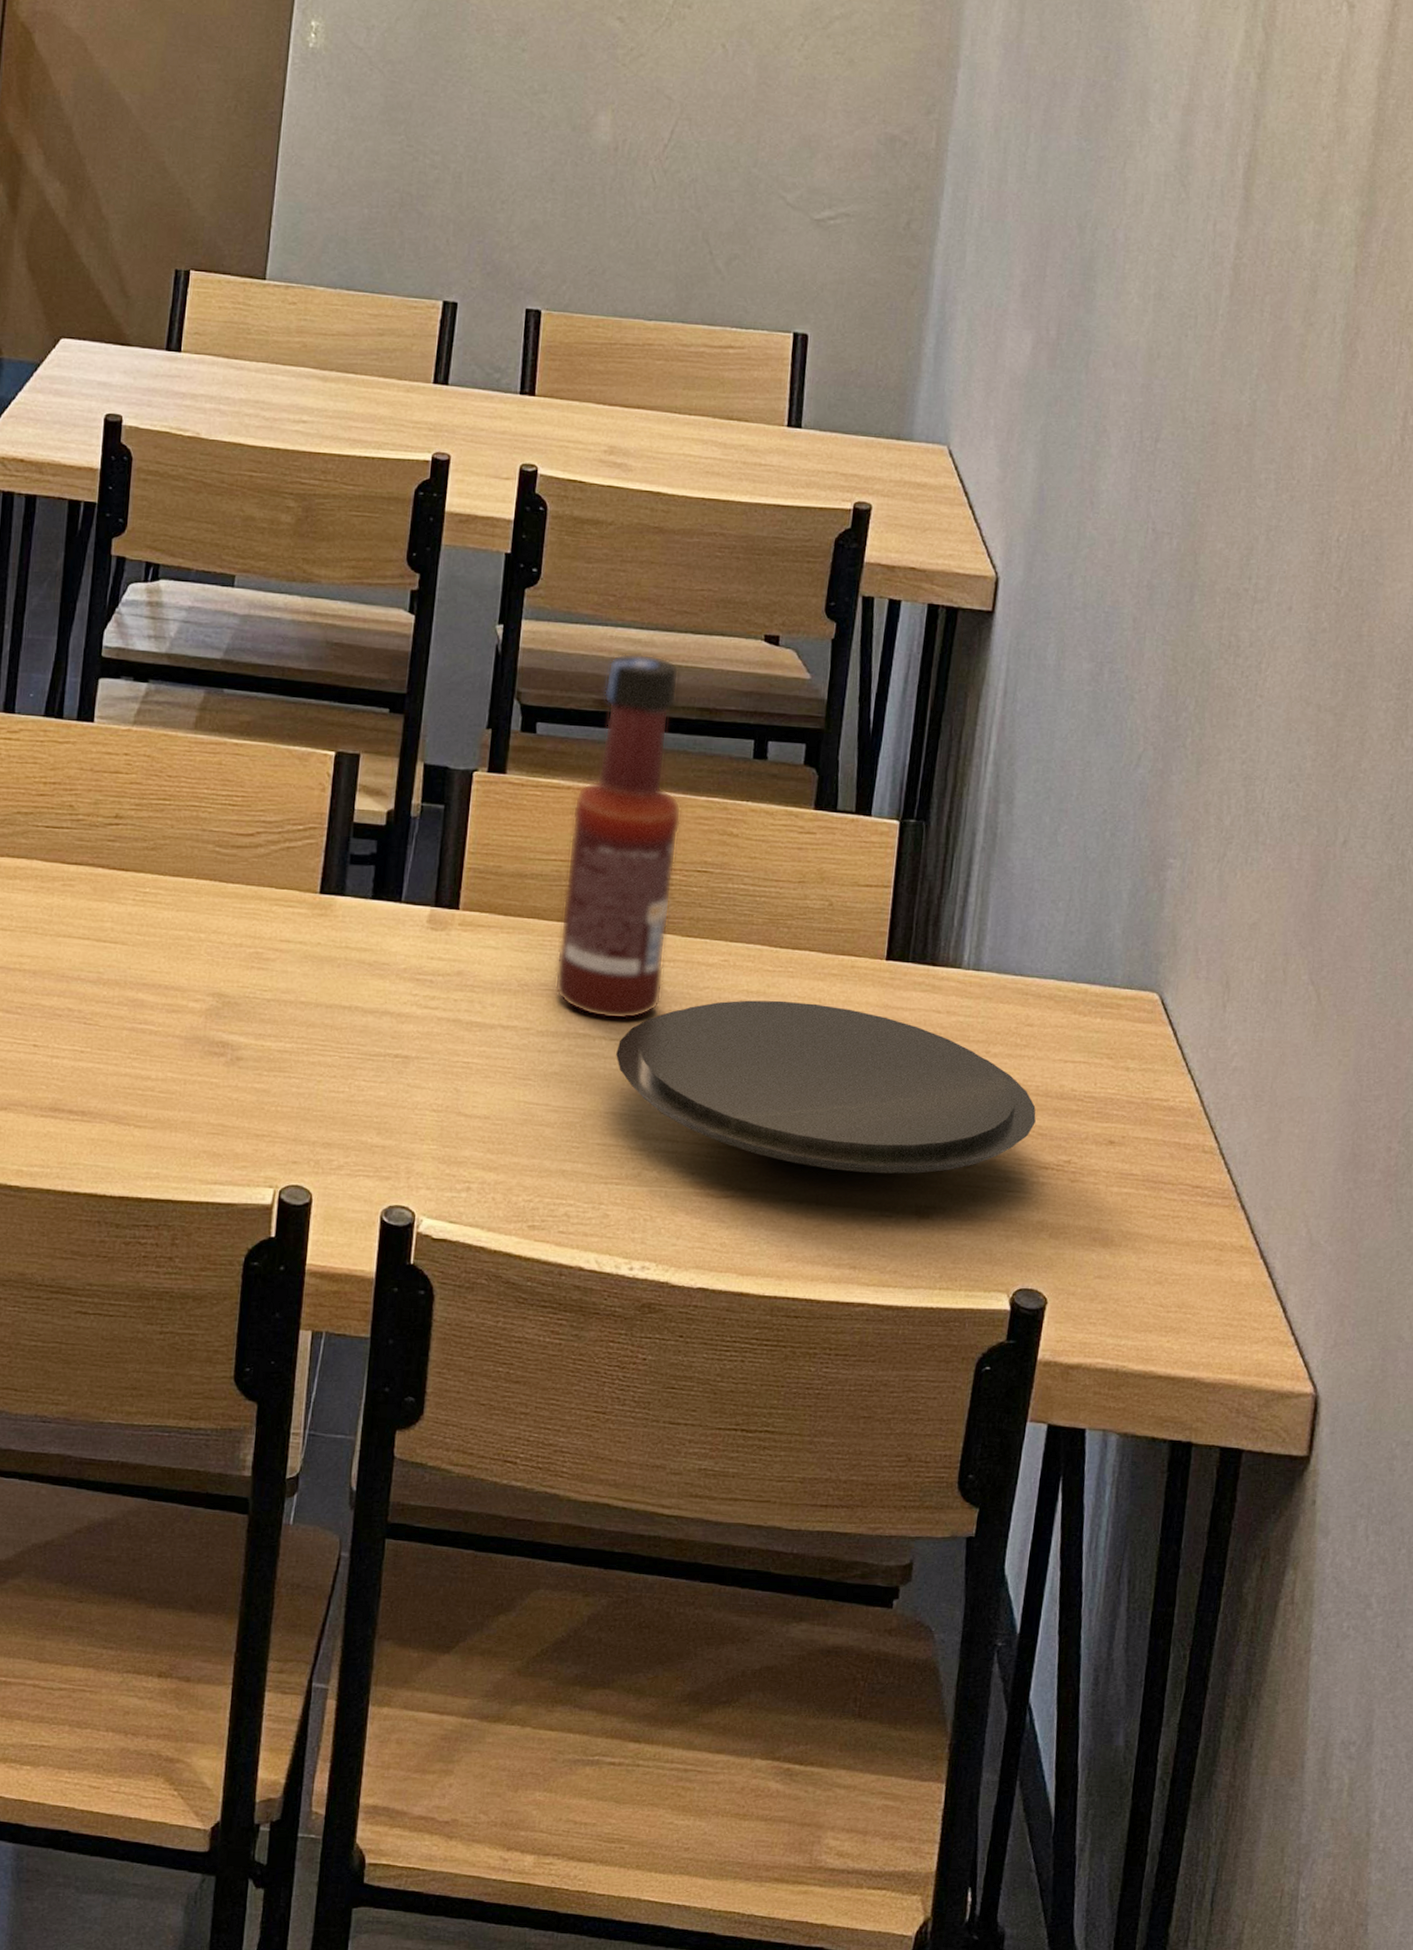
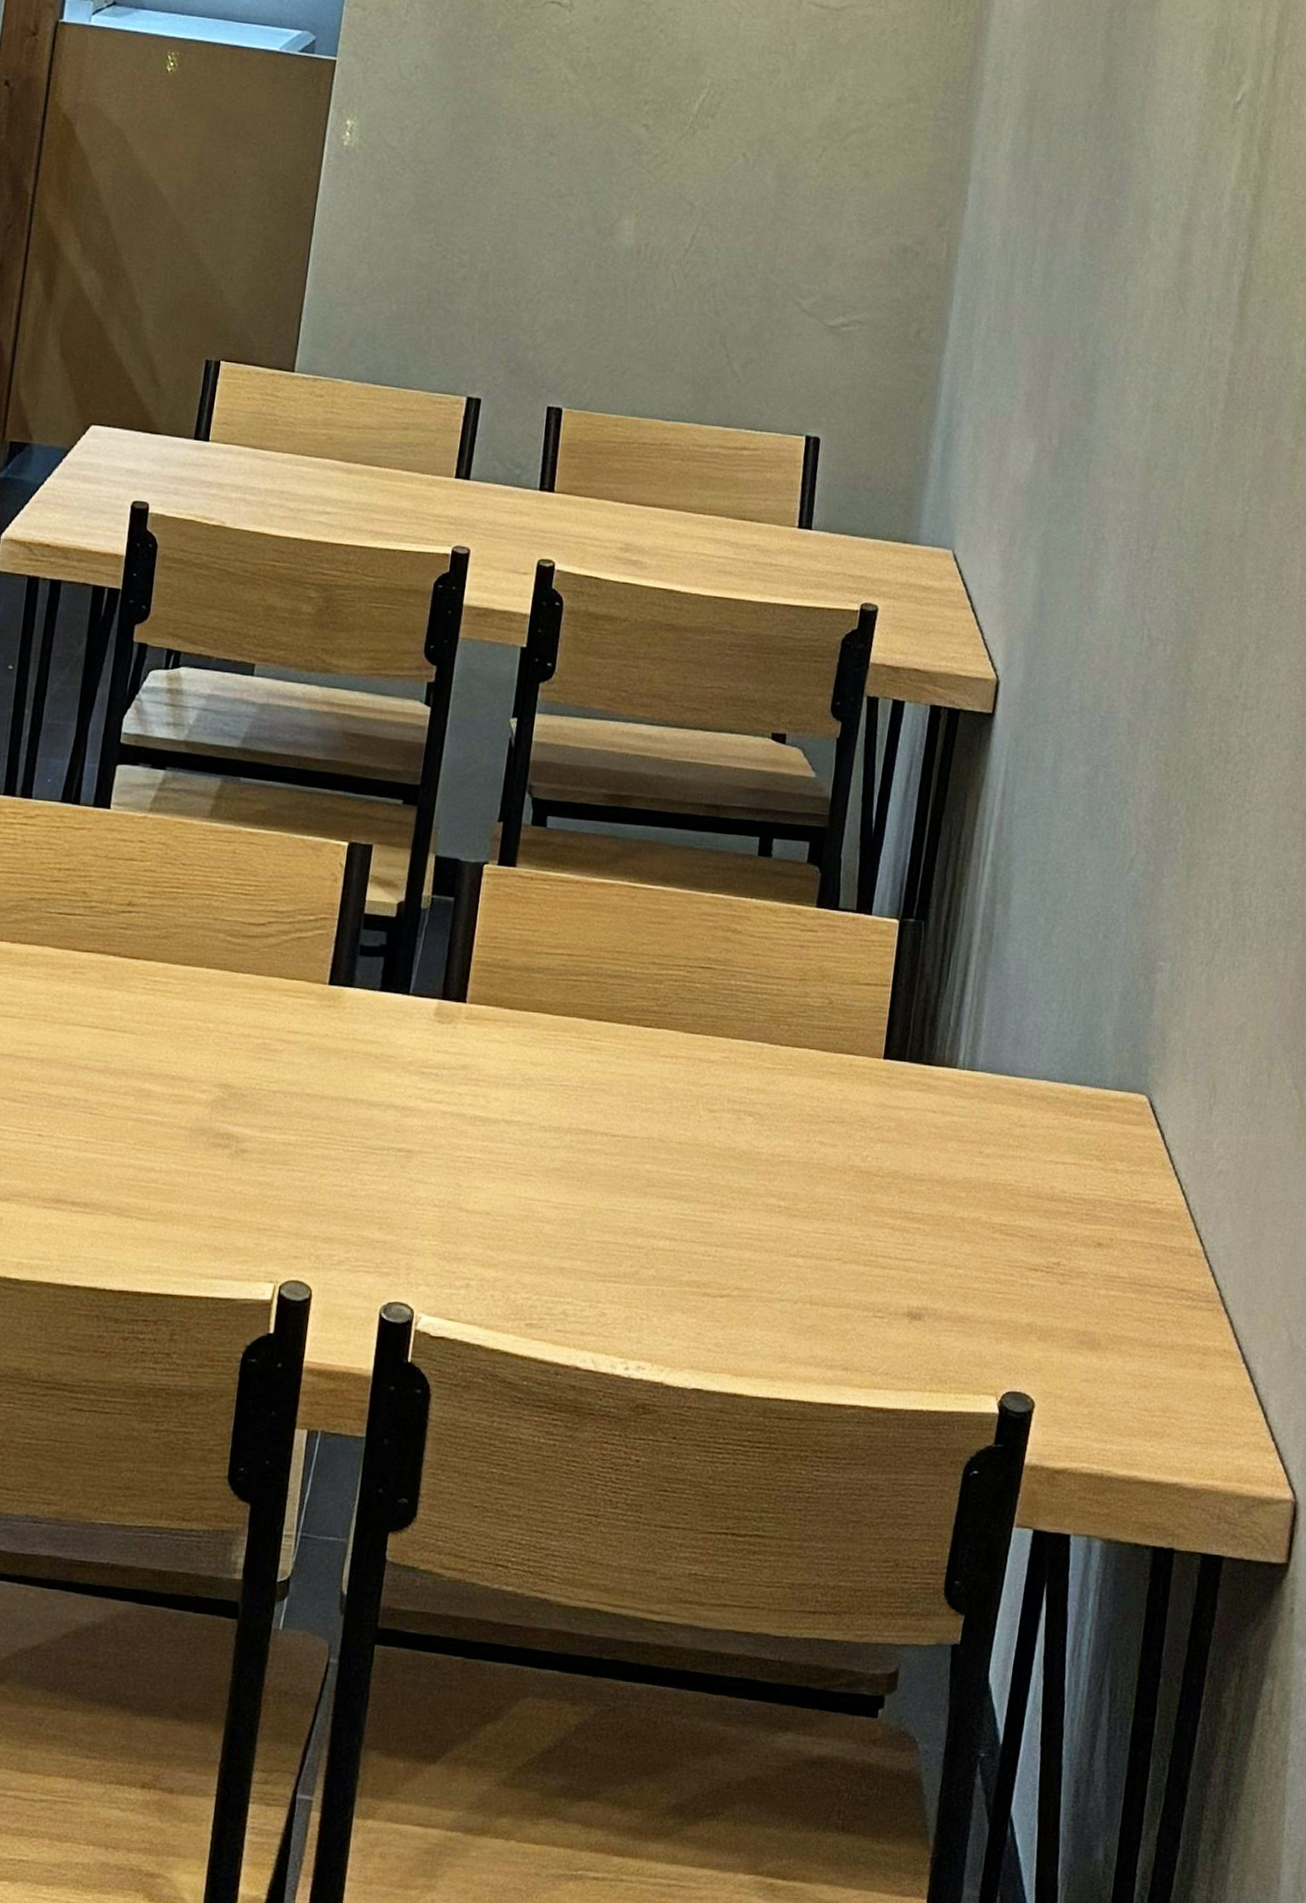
tabasco sauce: present [554,653,682,1020] -> none [558,748,688,1116]
plate: present [616,1000,1036,1174] -> none [617,1097,1027,1275]

